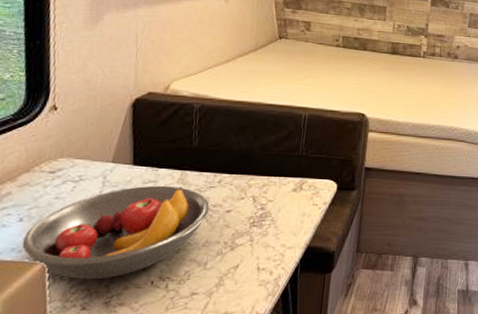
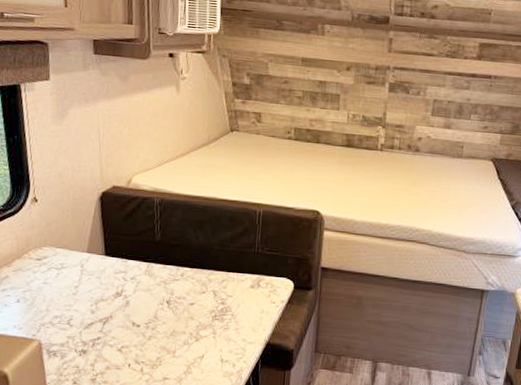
fruit bowl: present [21,185,210,280] -> none [21,276,175,359]

